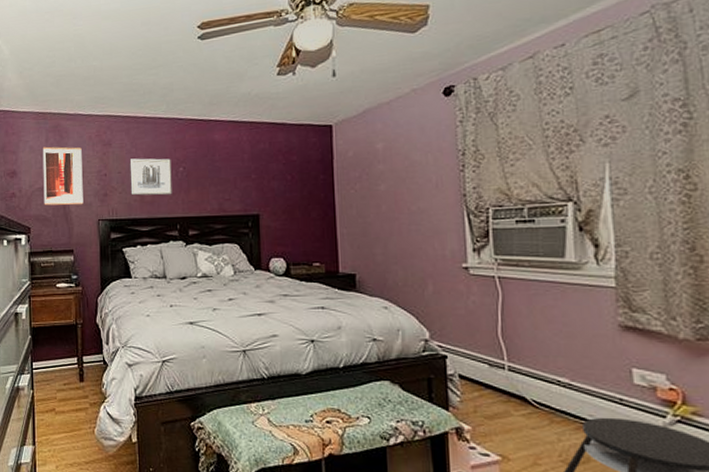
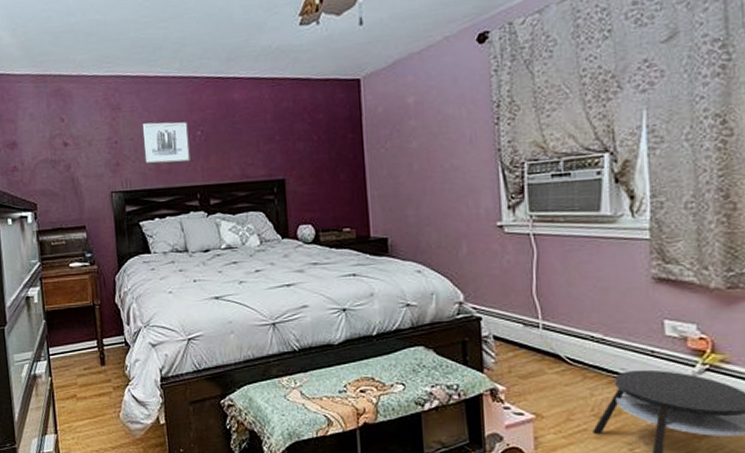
wall art: present [42,146,84,206] -> none [44,112,94,179]

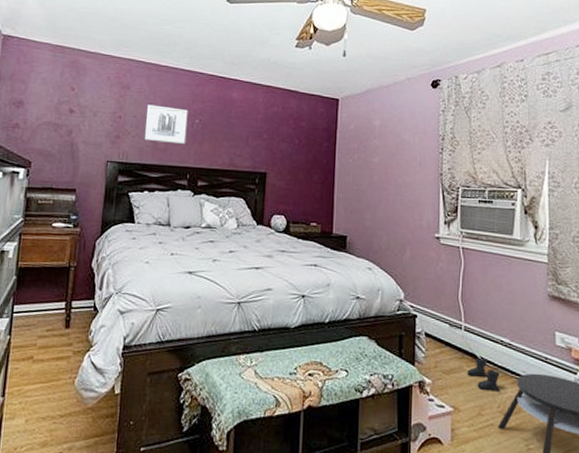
boots: none [549,357,593,394] -> present [466,357,500,392]

